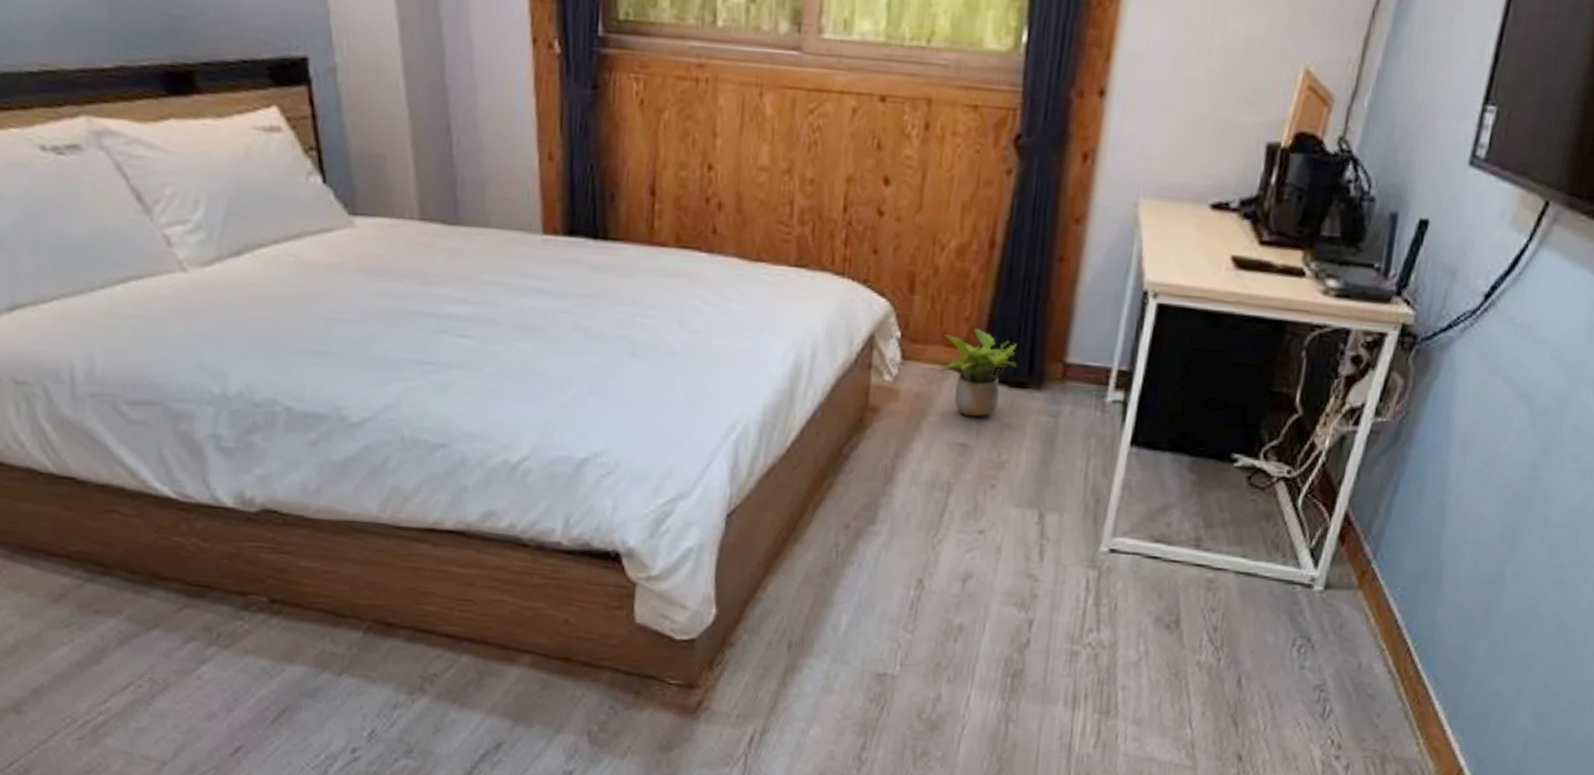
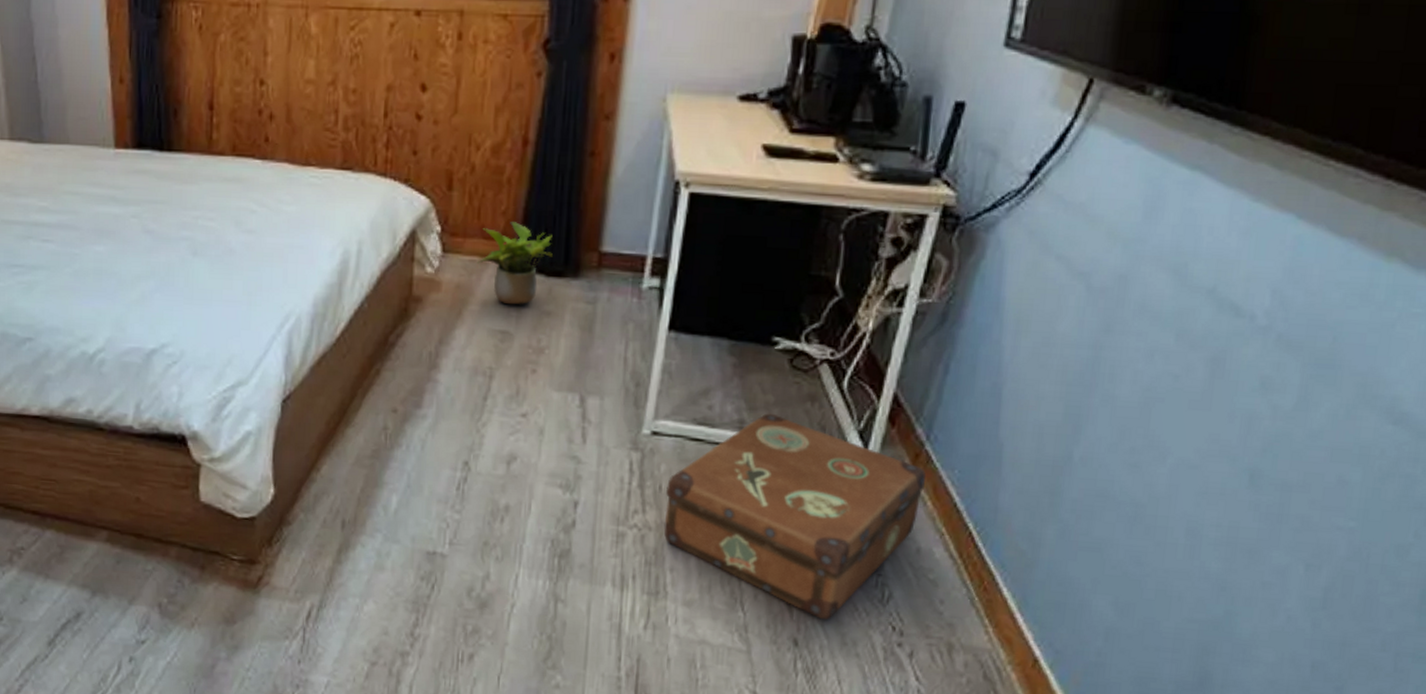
suitcase: none [1117,530,1371,736] -> present [663,413,926,620]

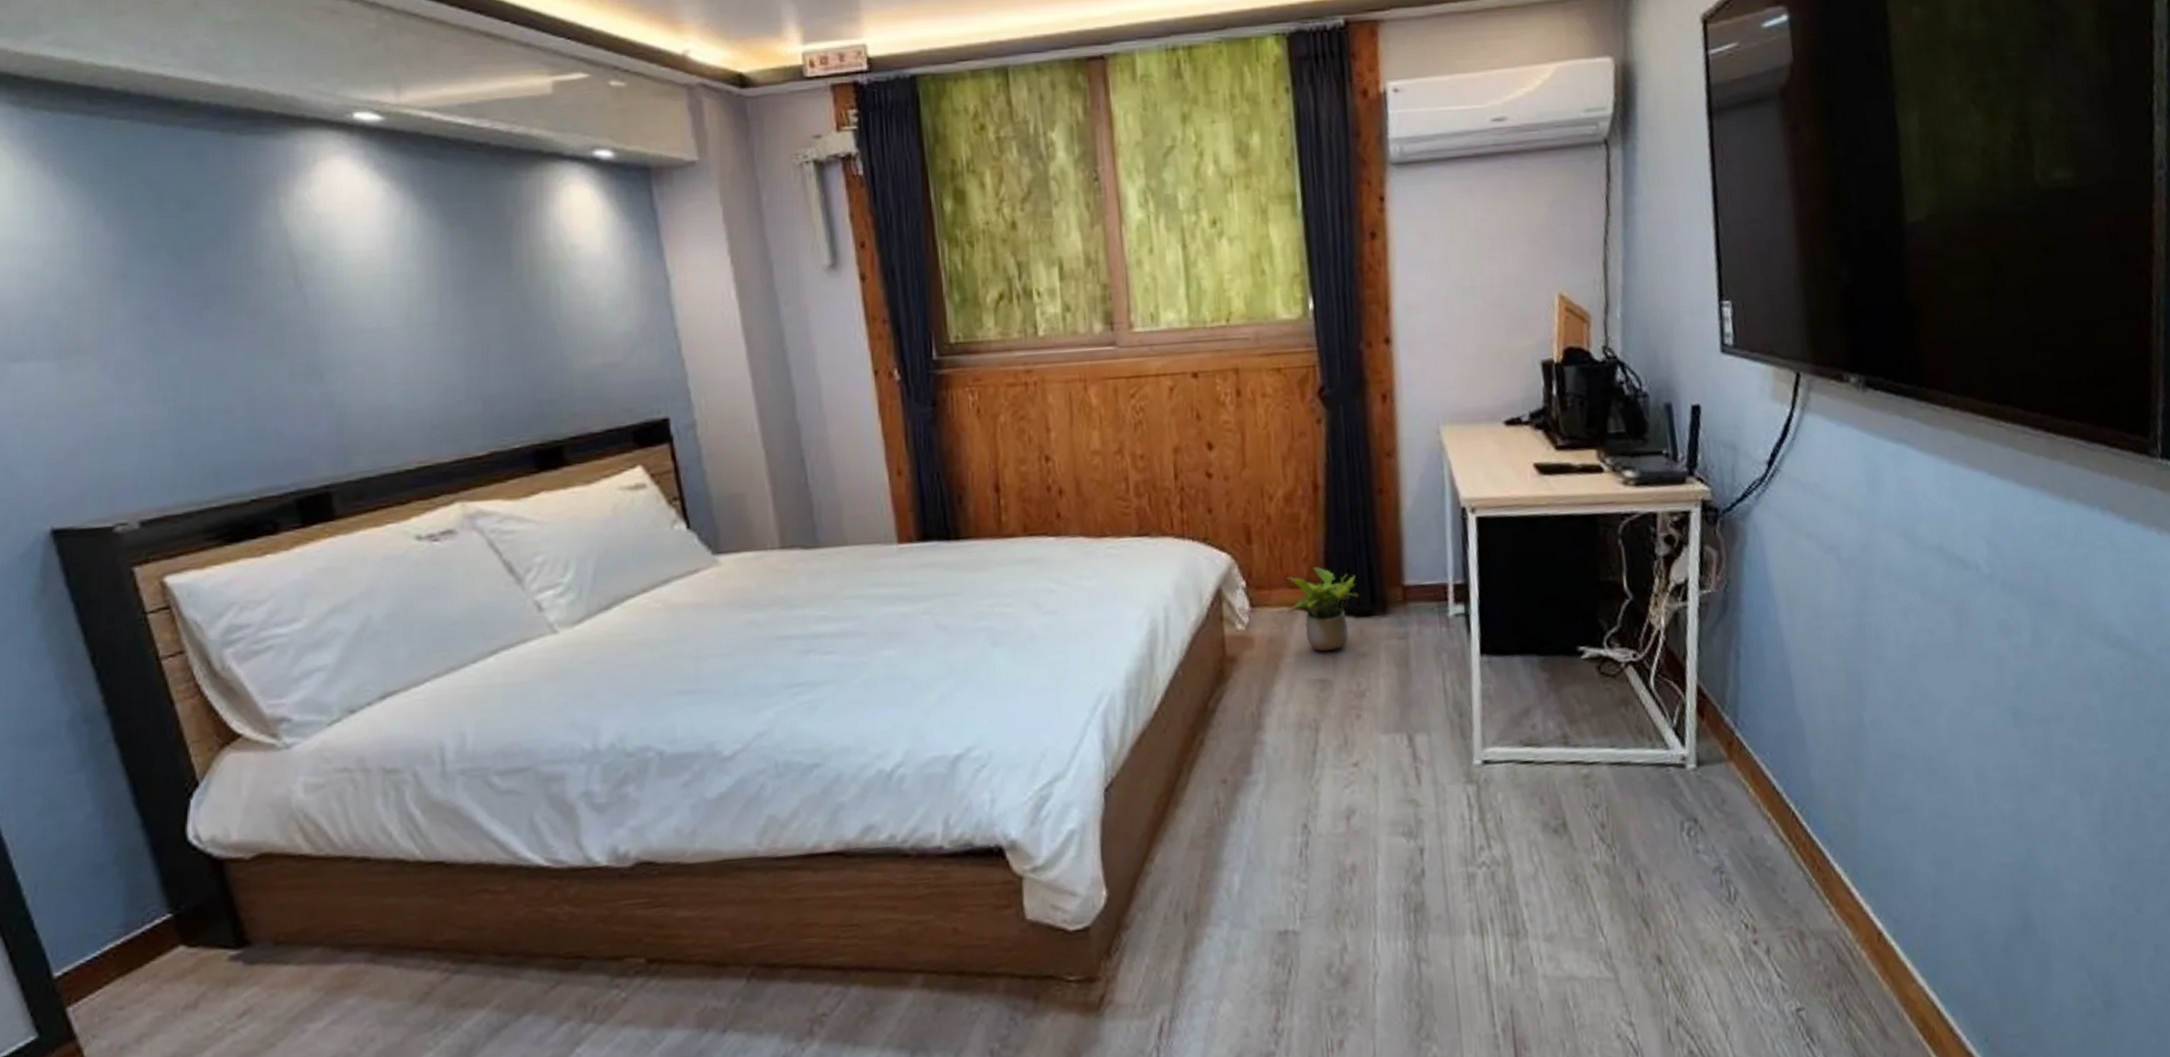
suitcase: present [663,413,926,620] -> none [1506,723,1744,930]

